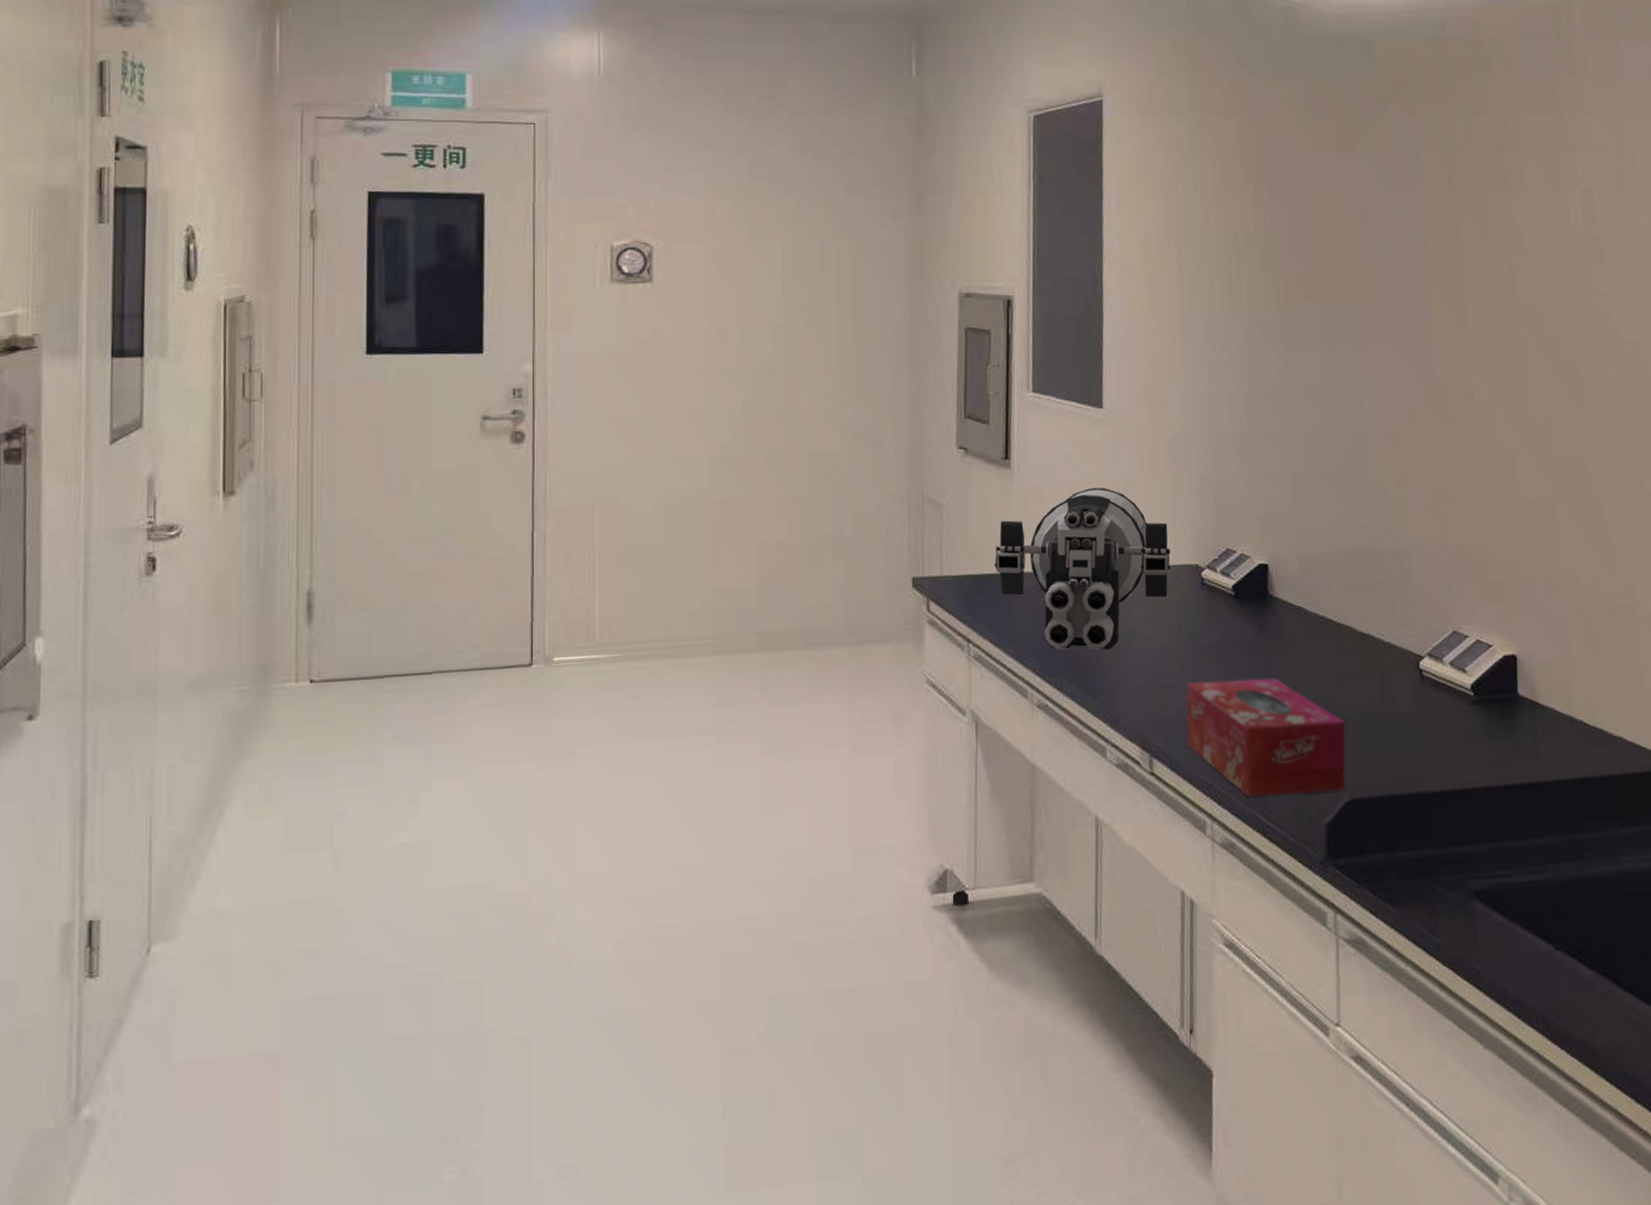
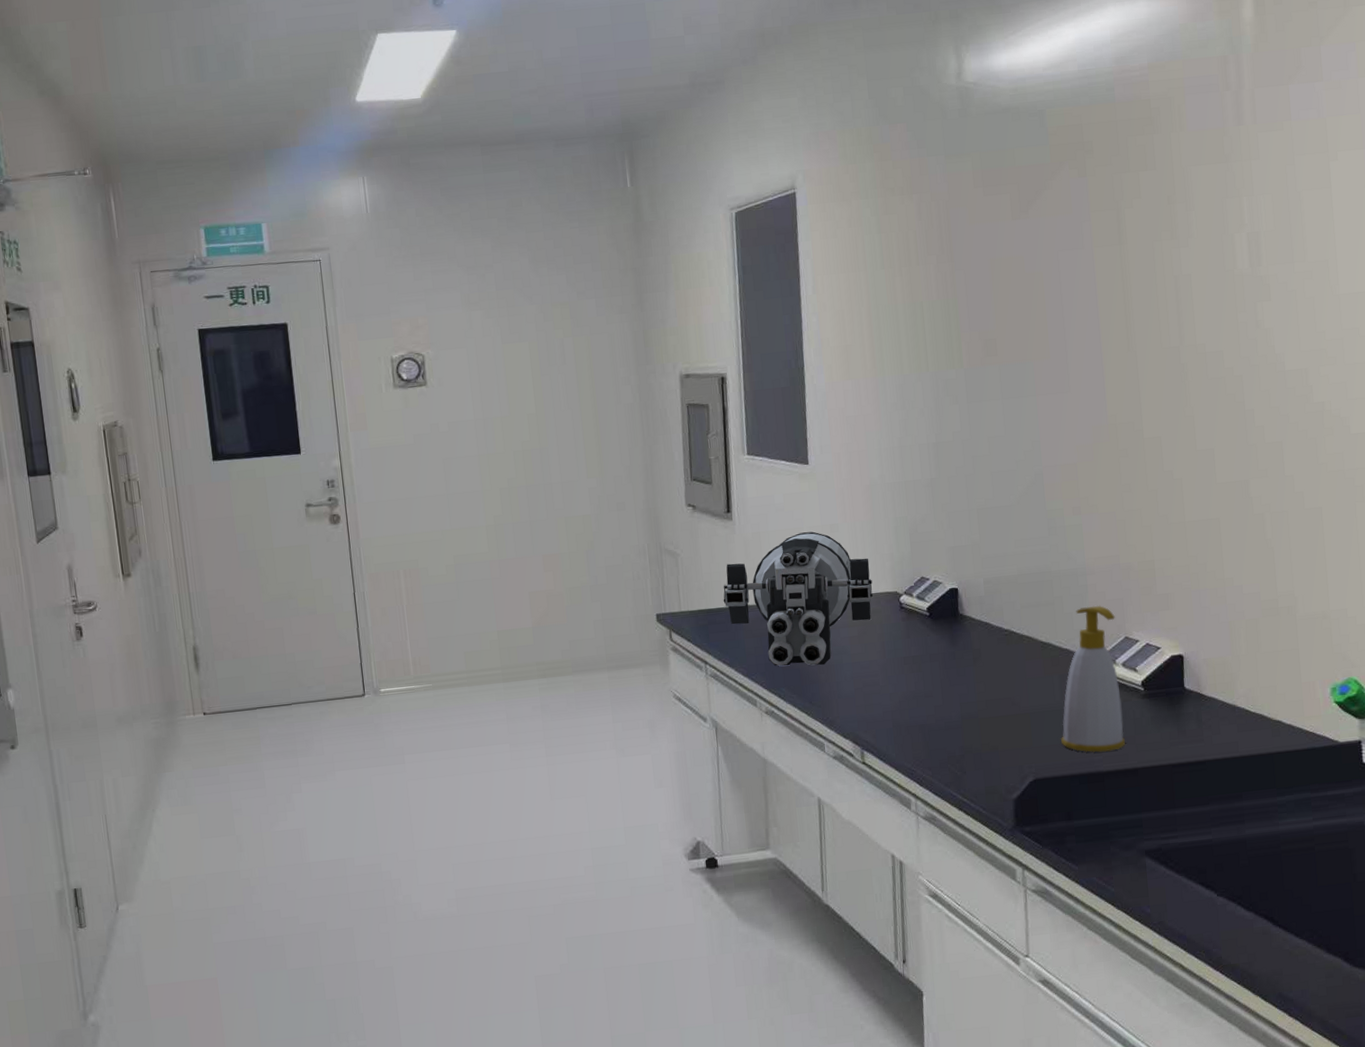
tissue box: present [1186,678,1346,797] -> none [891,682,1030,779]
soap bottle: none [1380,592,1453,769] -> present [1060,605,1125,753]

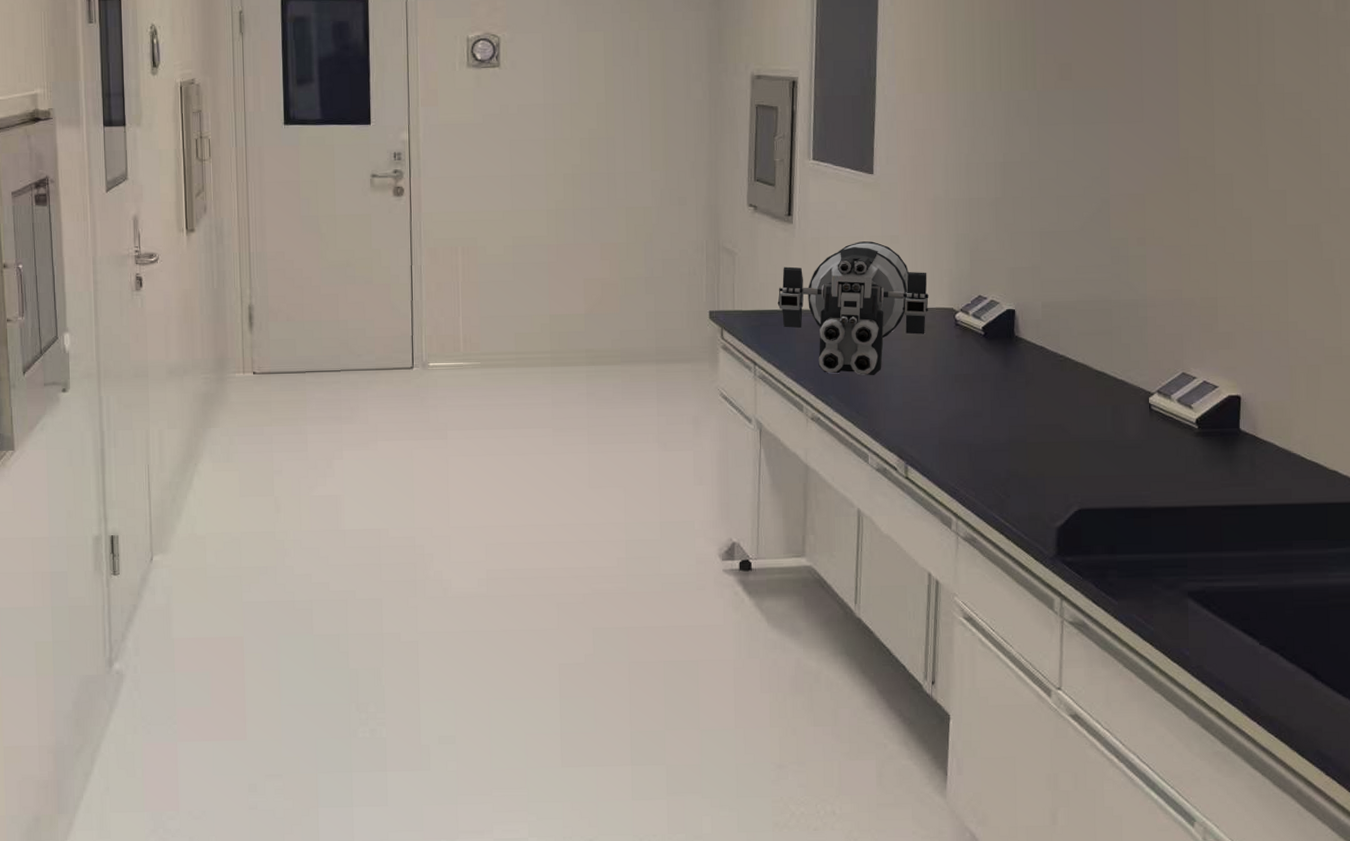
soap bottle: present [1060,605,1125,753] -> none [1109,338,1175,488]

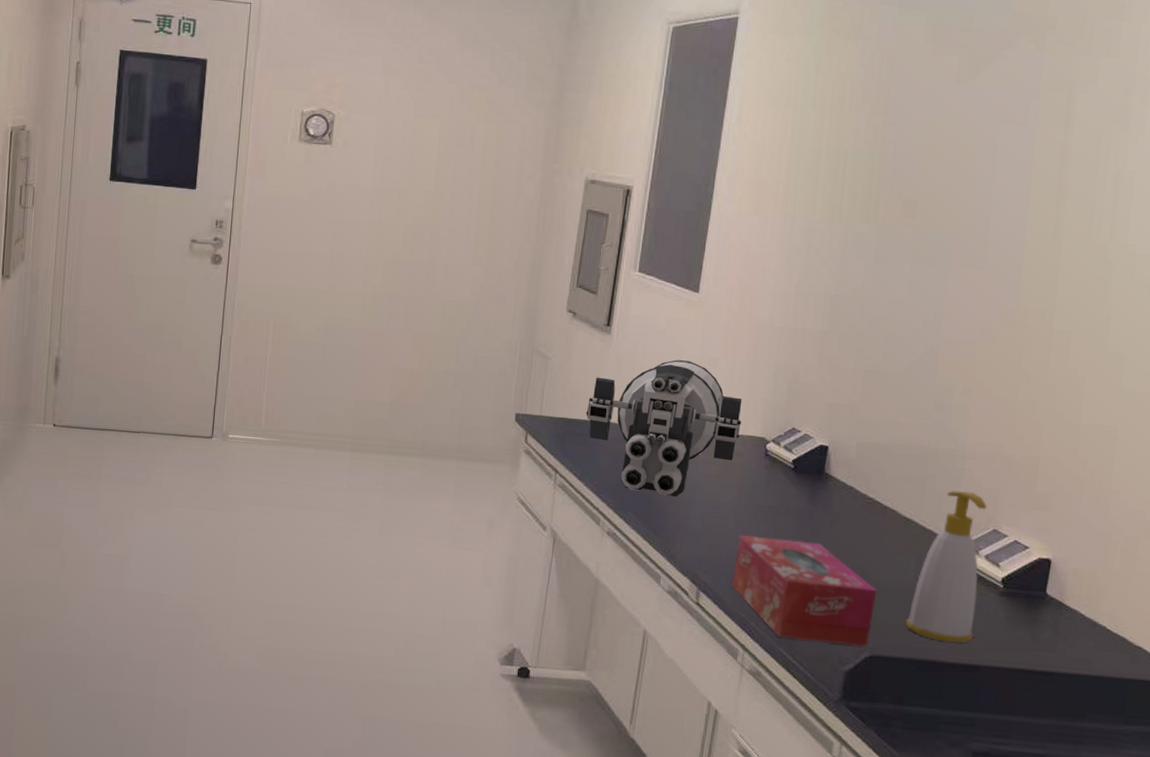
tissue box: none [937,405,1078,502] -> present [731,535,877,647]
soap bottle: none [1109,338,1175,488] -> present [905,490,987,643]

